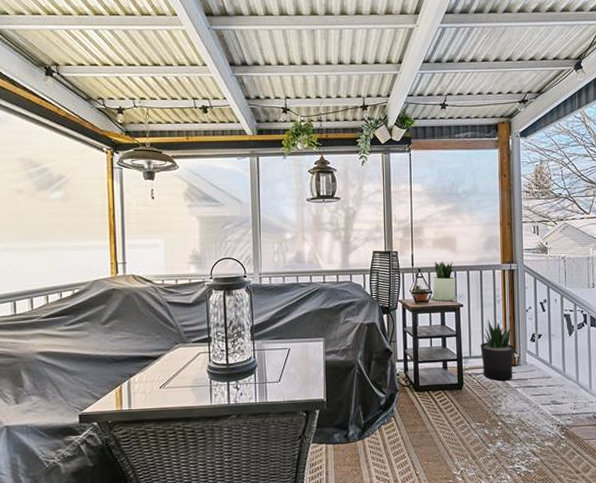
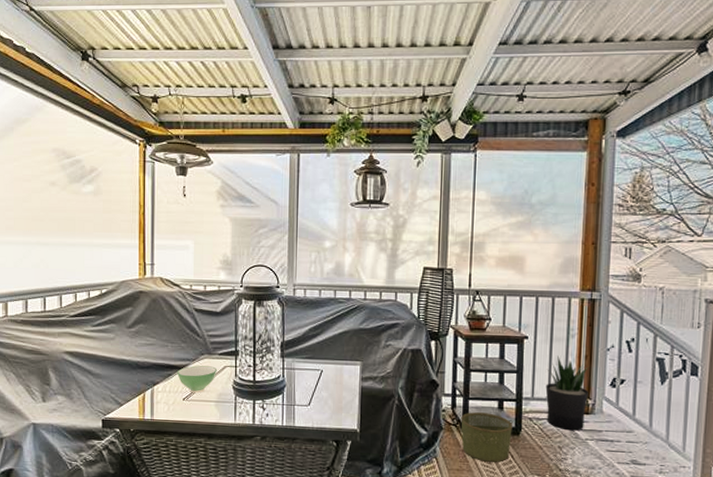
bowl: none [153,354,192,381] -> present [177,365,218,394]
basket: none [413,373,456,416] -> present [461,412,513,462]
planter: present [431,261,458,301] -> none [489,283,522,331]

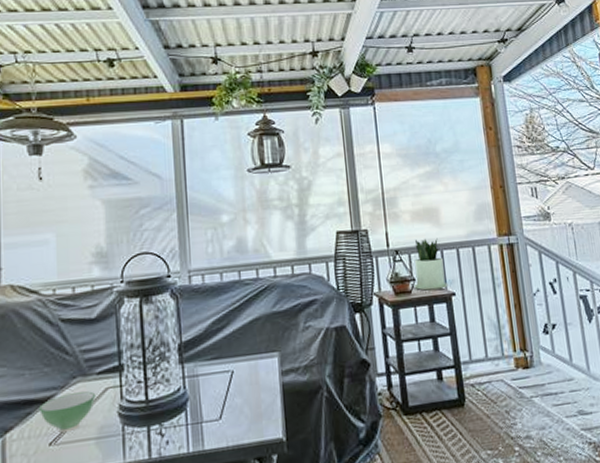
basket: present [461,412,513,462] -> none [399,386,458,447]
planter: none [489,283,522,331] -> present [414,238,448,291]
planter: present [545,355,589,431] -> none [479,309,527,391]

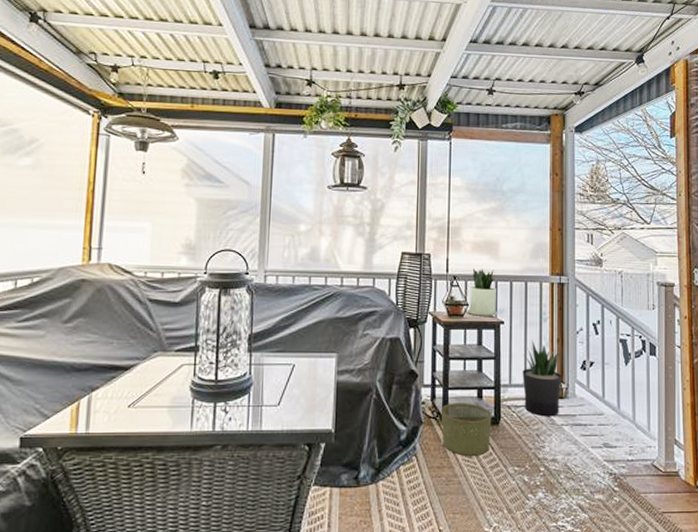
bowl: present [39,391,96,434] -> none [123,365,173,398]
basket: none [399,386,458,447] -> present [441,403,492,456]
planter: none [479,309,527,391] -> present [522,340,562,417]

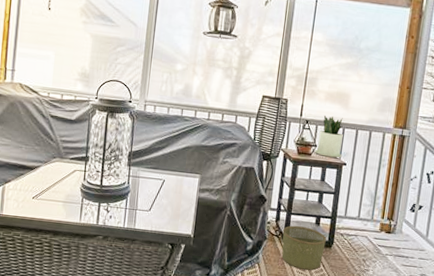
planter: present [522,340,562,417] -> none [355,181,394,247]

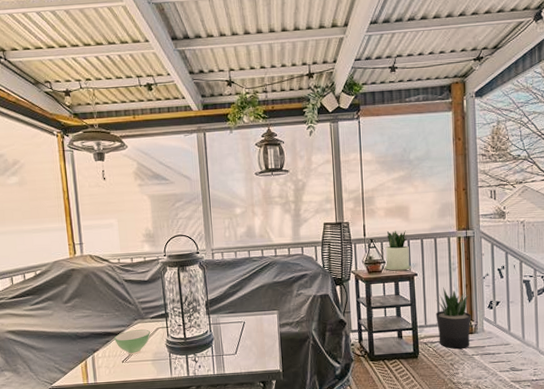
bowl: none [29,167,68,194] -> present [114,329,151,356]
basket: present [281,225,327,270] -> none [367,342,412,384]
planter: none [355,181,394,247] -> present [435,287,471,349]

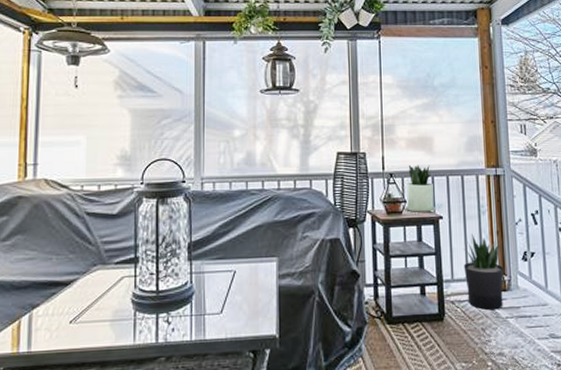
bowl: present [114,329,151,356] -> none [63,278,113,314]

